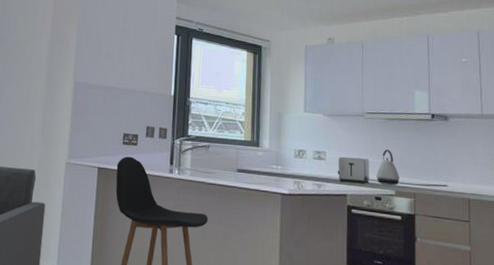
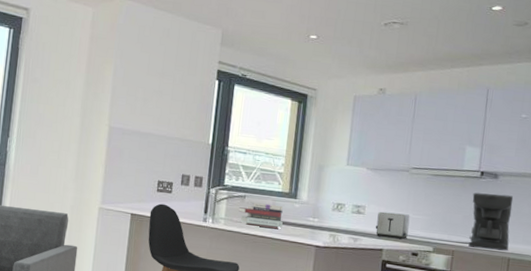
books: none [204,151,247,178] -> present [239,202,283,230]
kettle: present [376,149,400,185] -> none [415,205,440,242]
coffee maker: none [426,135,467,192] -> present [468,192,514,251]

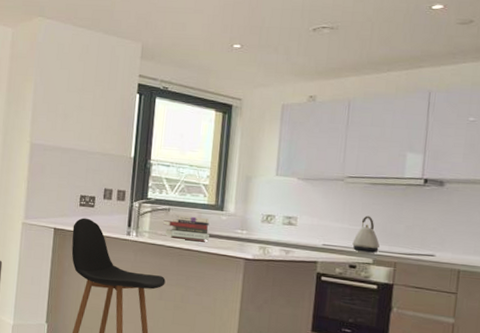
toaster: present [375,211,410,240] -> none [308,222,346,252]
kettle: none [415,205,440,242] -> present [352,215,380,253]
coffee maker: present [468,192,514,251] -> none [412,201,462,263]

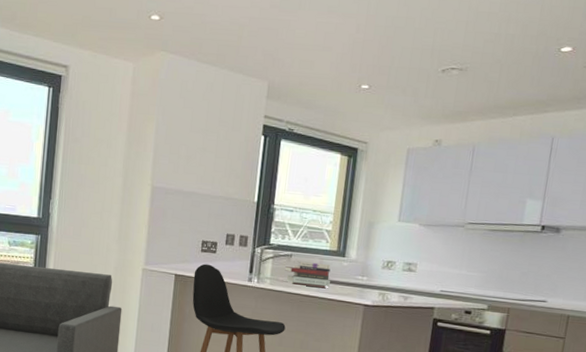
kettle: present [352,215,380,253] -> none [469,262,495,299]

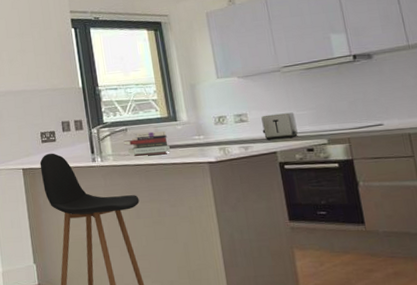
toaster: none [427,268,464,298] -> present [261,112,298,141]

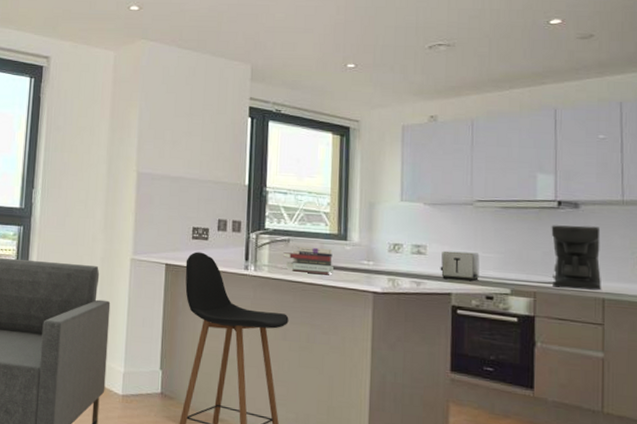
coffee maker: none [351,71,406,131] -> present [551,225,601,291]

